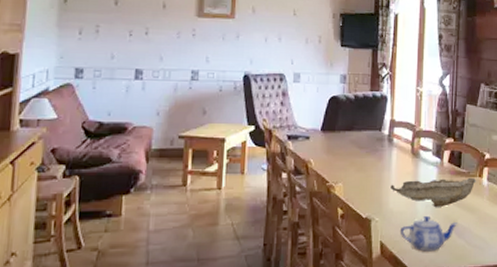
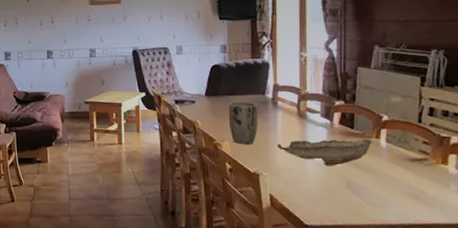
plant pot: none [343,138,374,186] -> present [228,101,258,144]
teapot: present [400,216,457,252] -> none [289,174,352,207]

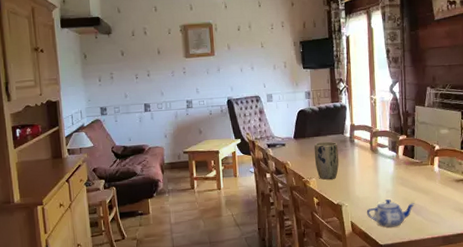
decorative bowl: present [277,138,374,166] -> none [355,166,429,192]
teapot: none [289,174,352,207] -> present [366,199,415,227]

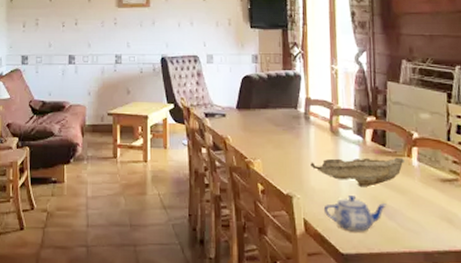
plant pot: present [314,141,339,180] -> none [260,116,291,163]
decorative bowl: none [355,166,429,192] -> present [310,157,406,186]

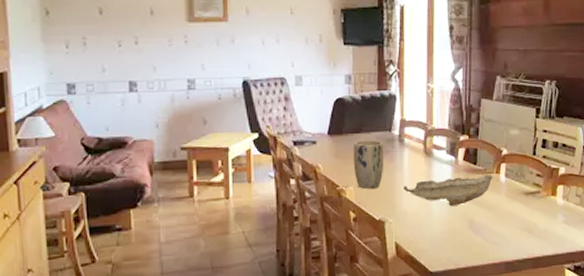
plant pot: none [260,116,291,163] -> present [353,140,384,189]
teapot: present [323,196,386,232] -> none [415,215,474,250]

